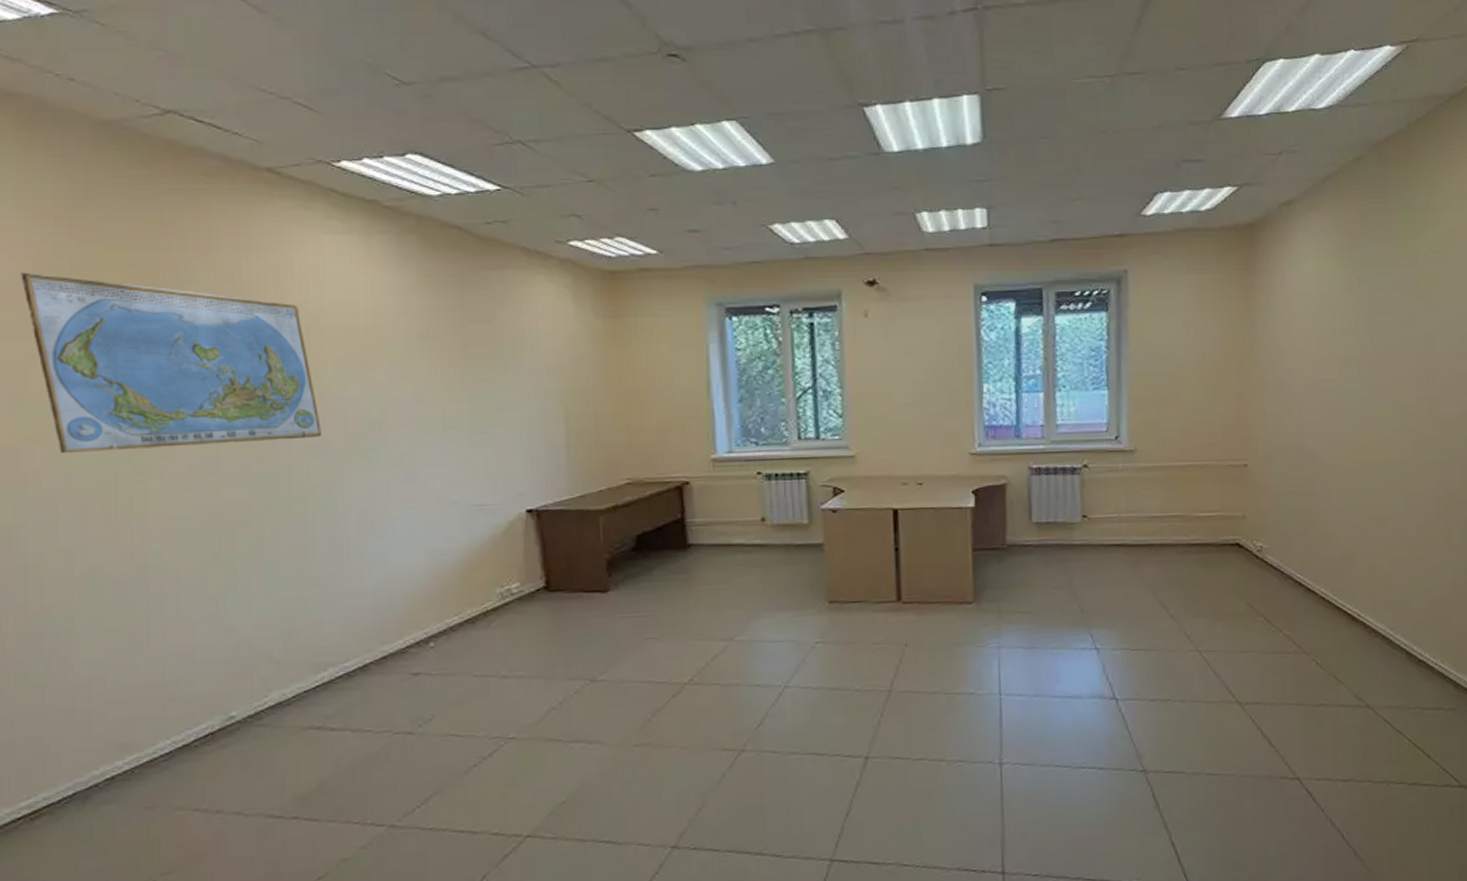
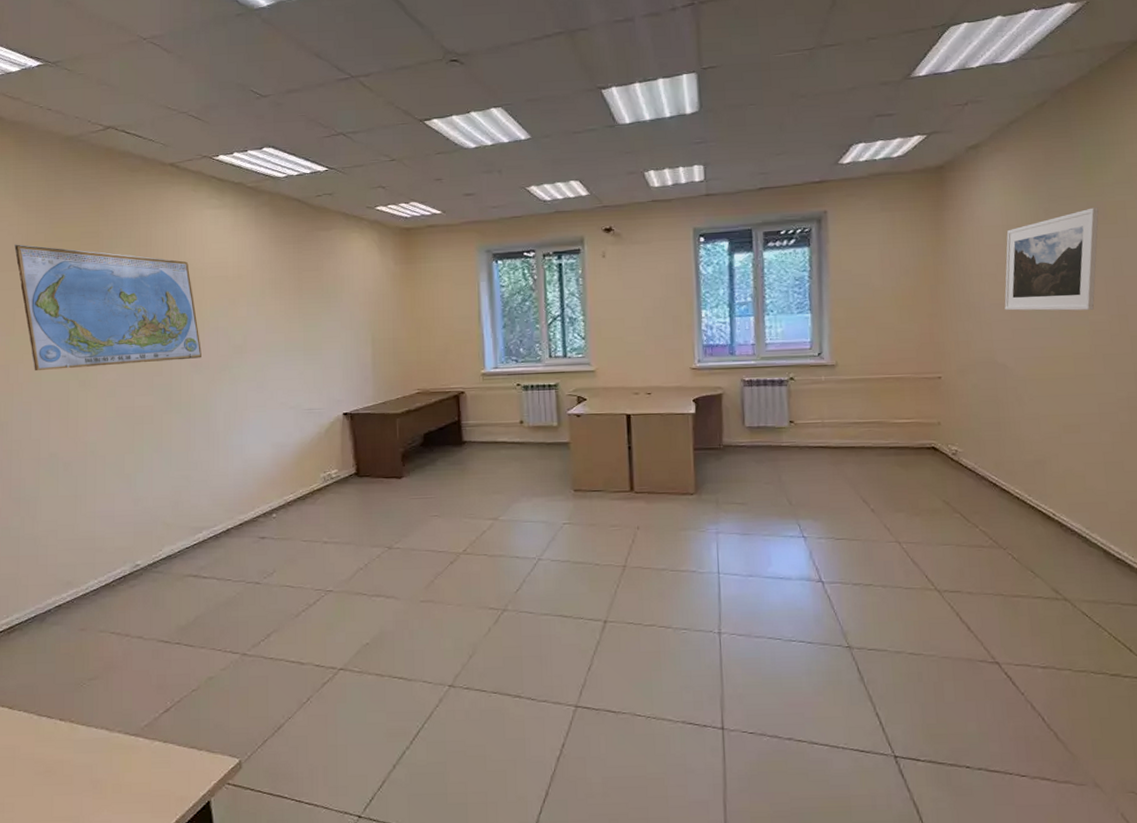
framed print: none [1314,278,1412,392] -> present [1004,207,1099,311]

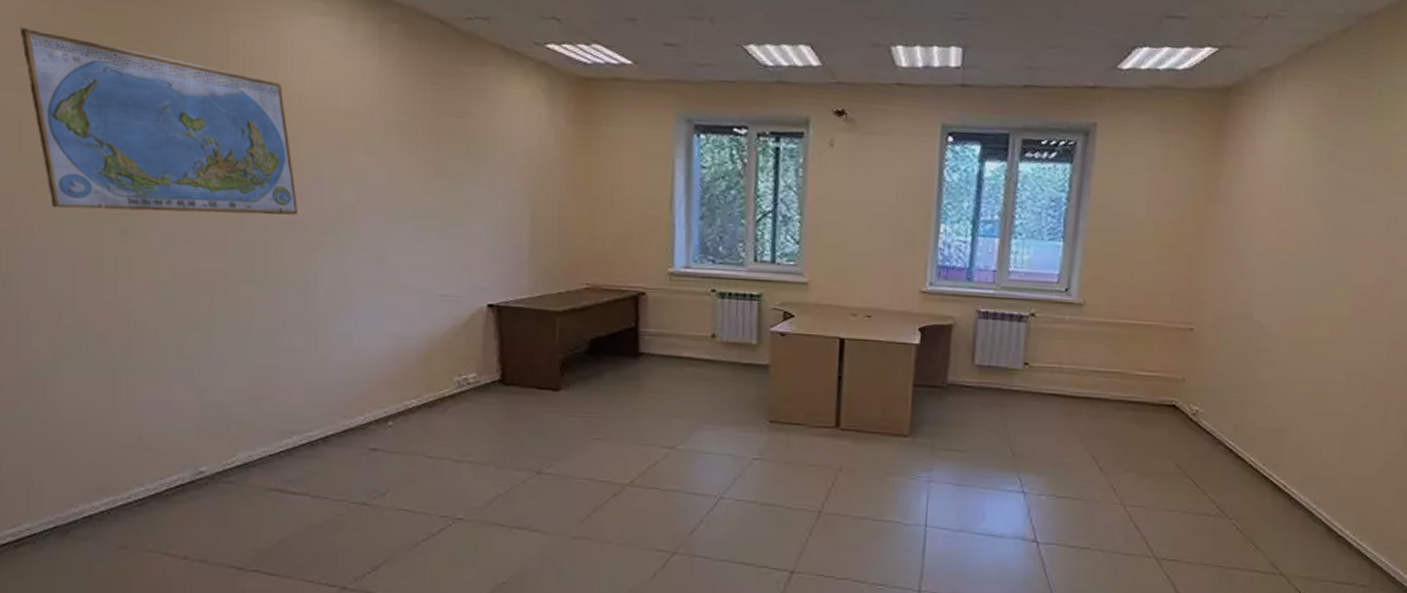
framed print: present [1004,207,1099,311] -> none [1271,157,1384,272]

